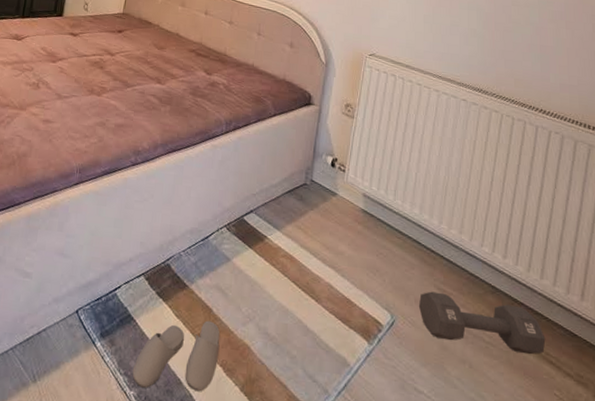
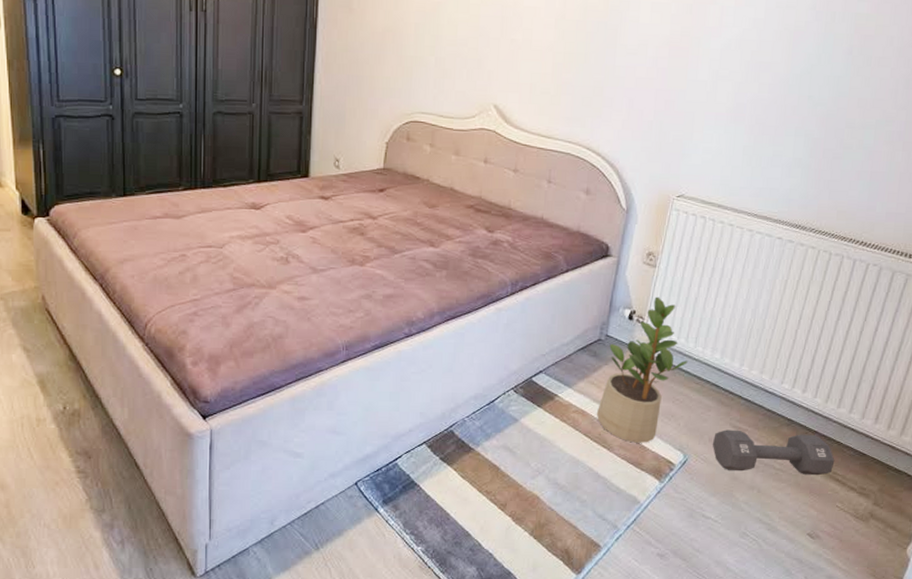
slippers: present [132,320,220,392] -> none [418,478,508,543]
potted plant: none [304,146,389,298] -> present [596,296,688,443]

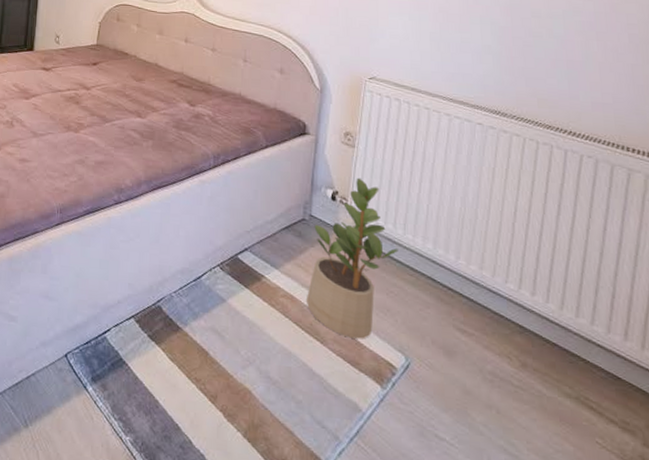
dumbbell: present [713,429,835,476] -> none [437,332,584,400]

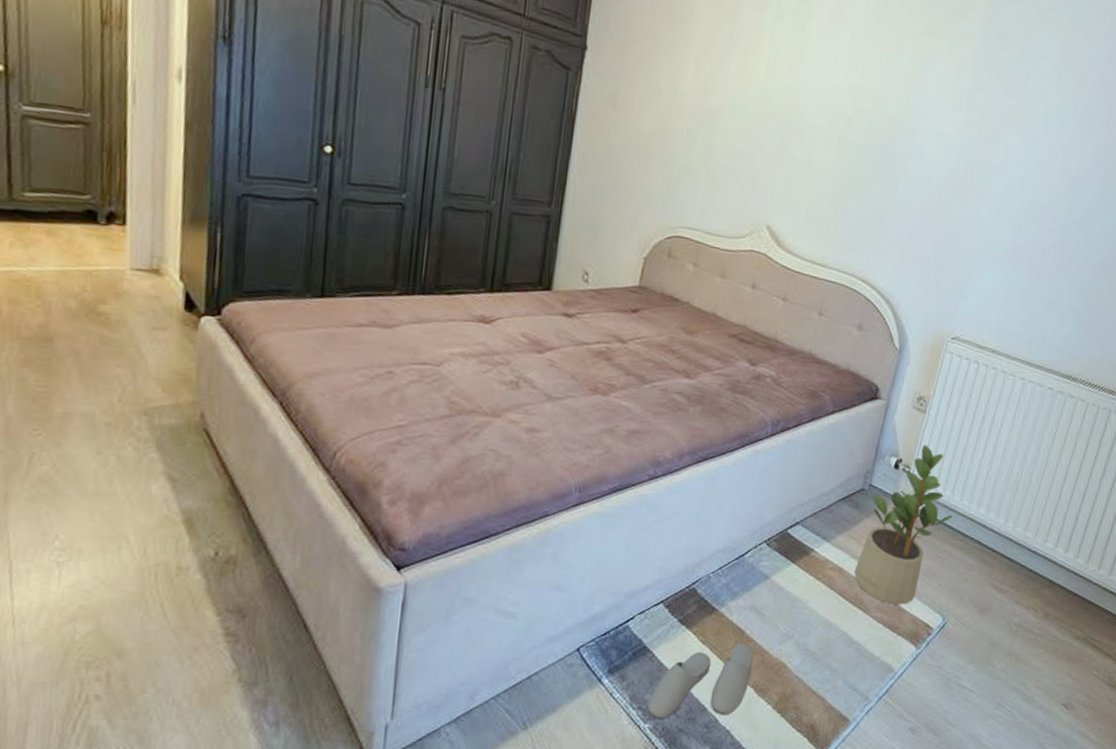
slippers: none [127,364,219,438] -> present [647,643,753,719]

